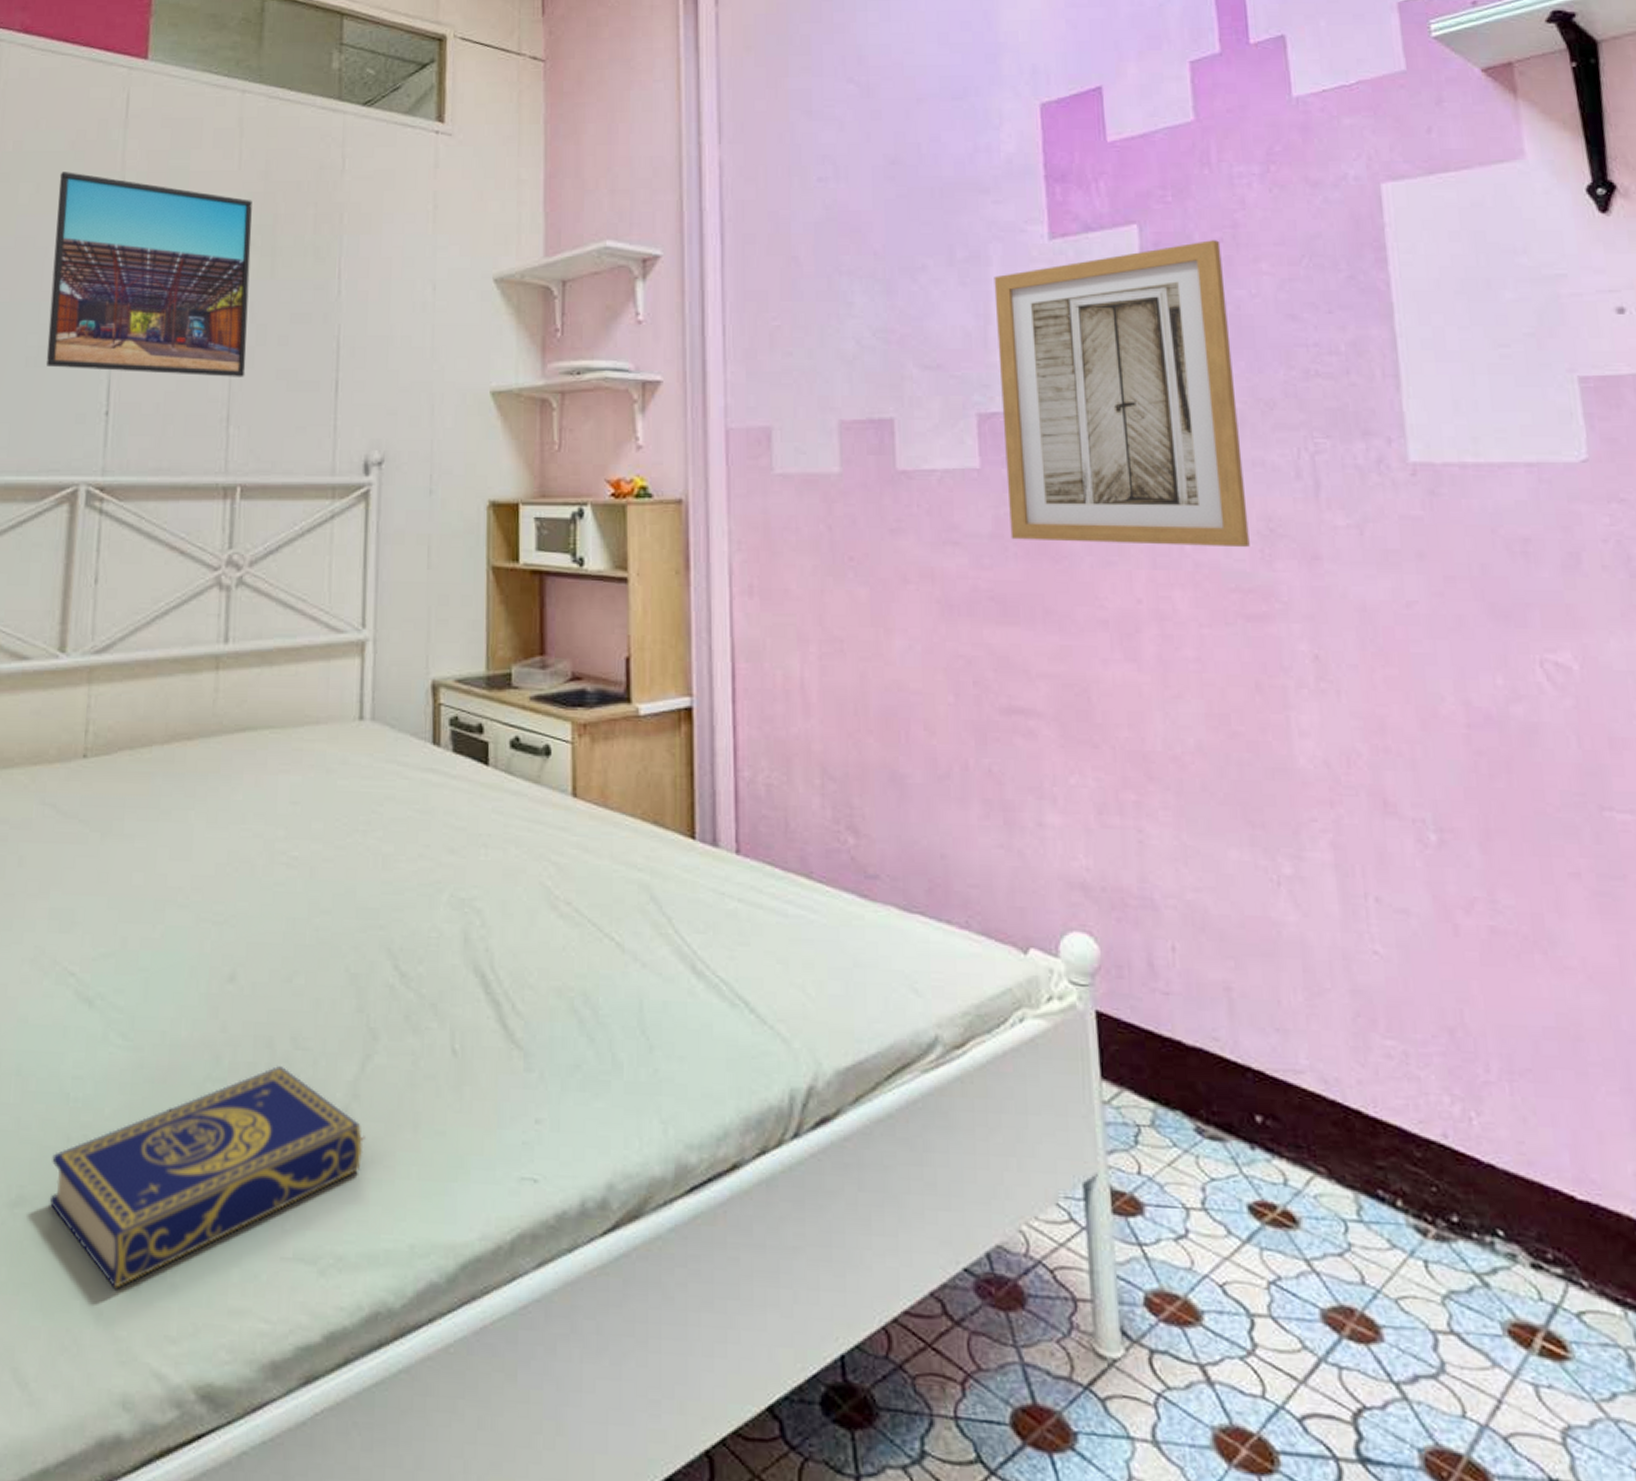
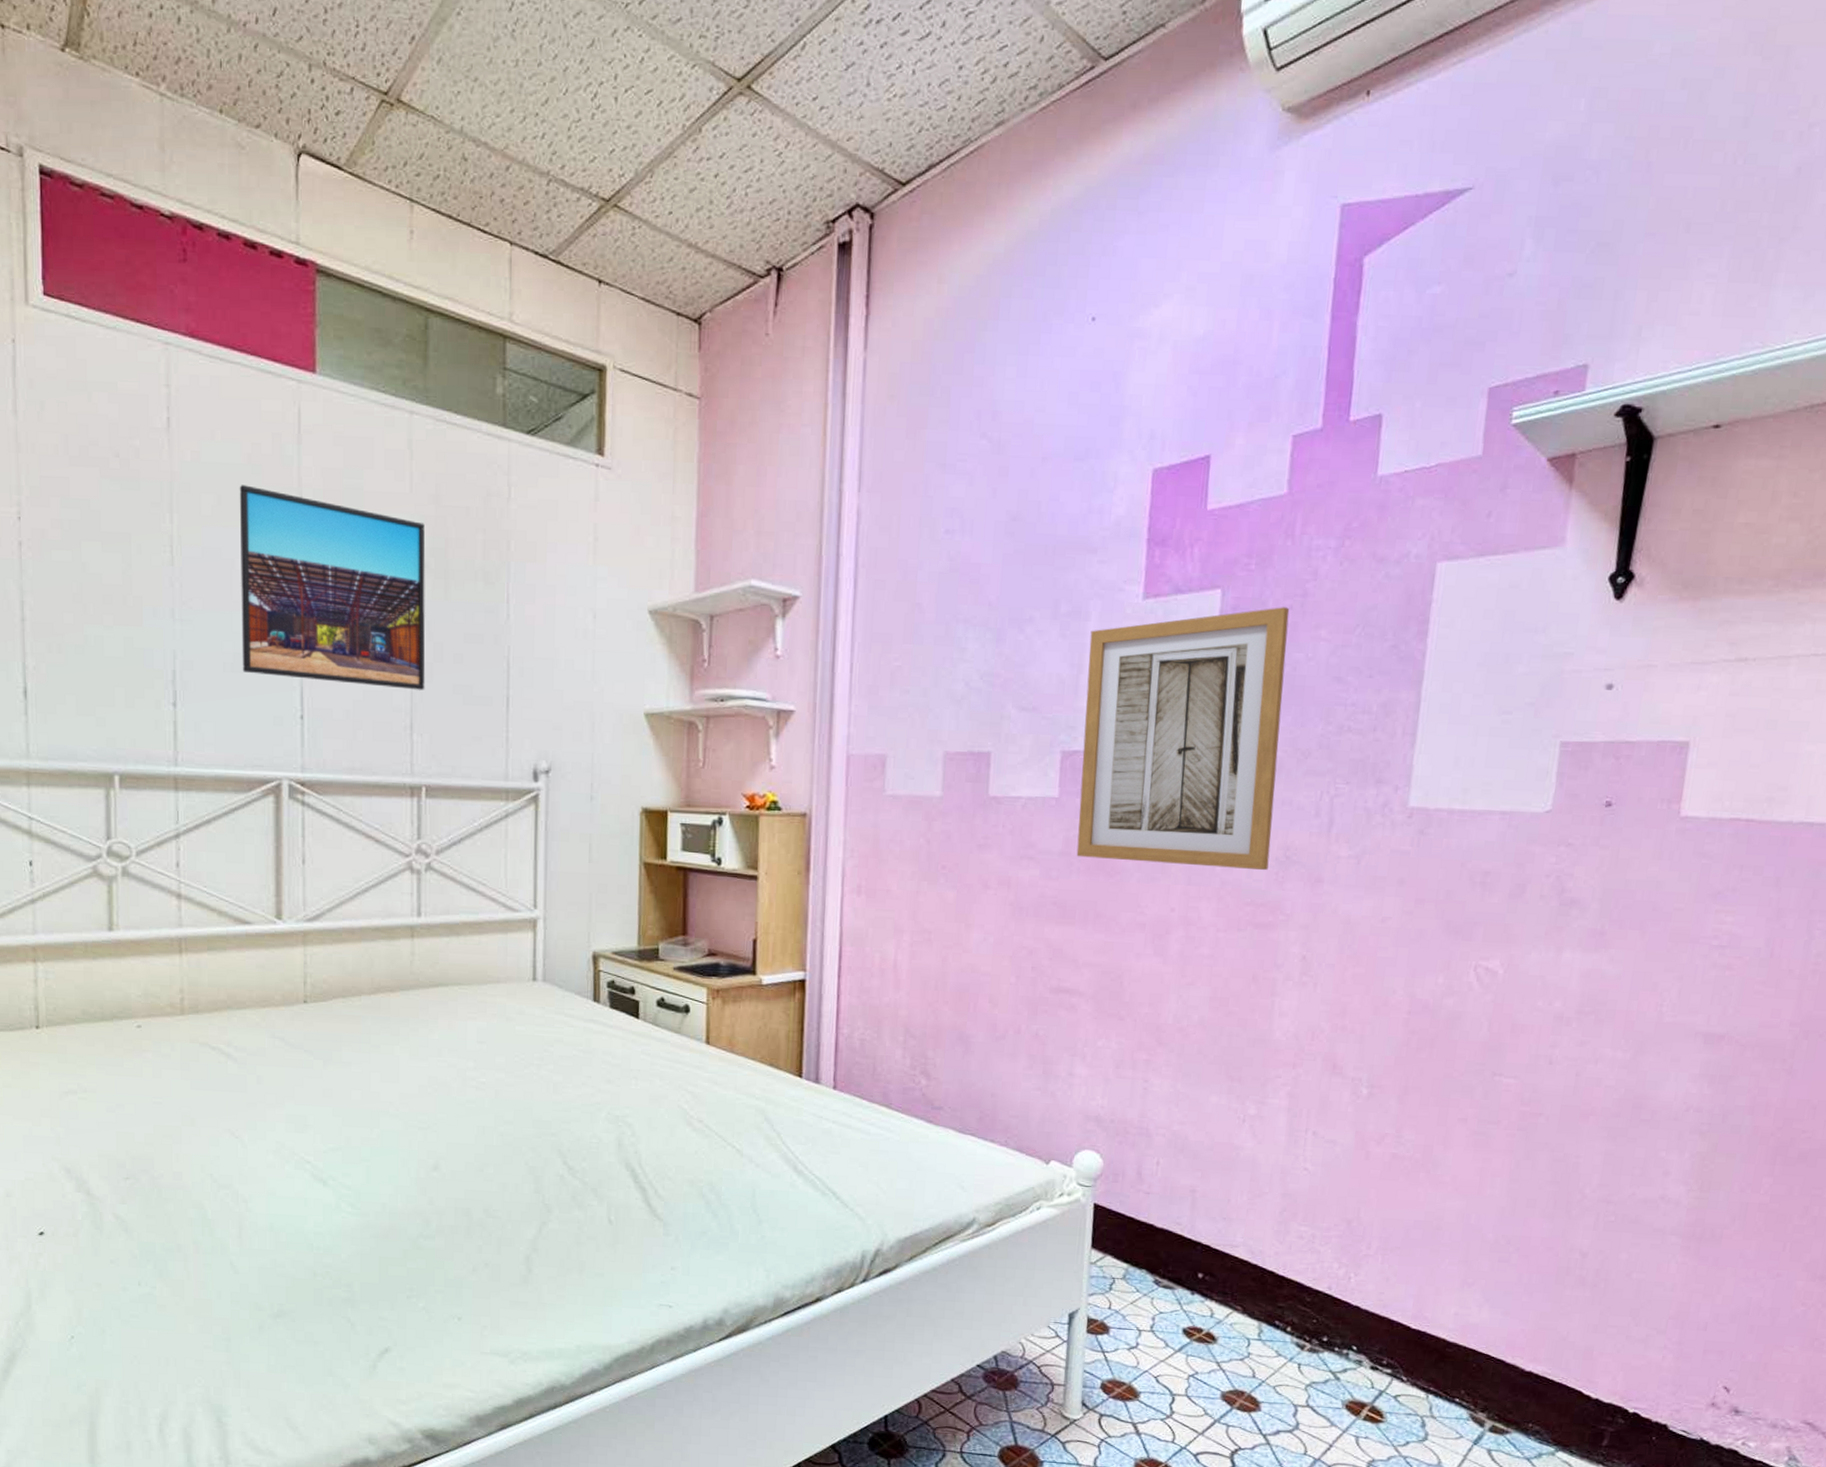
book: present [49,1066,366,1289] -> none [303,1229,543,1370]

